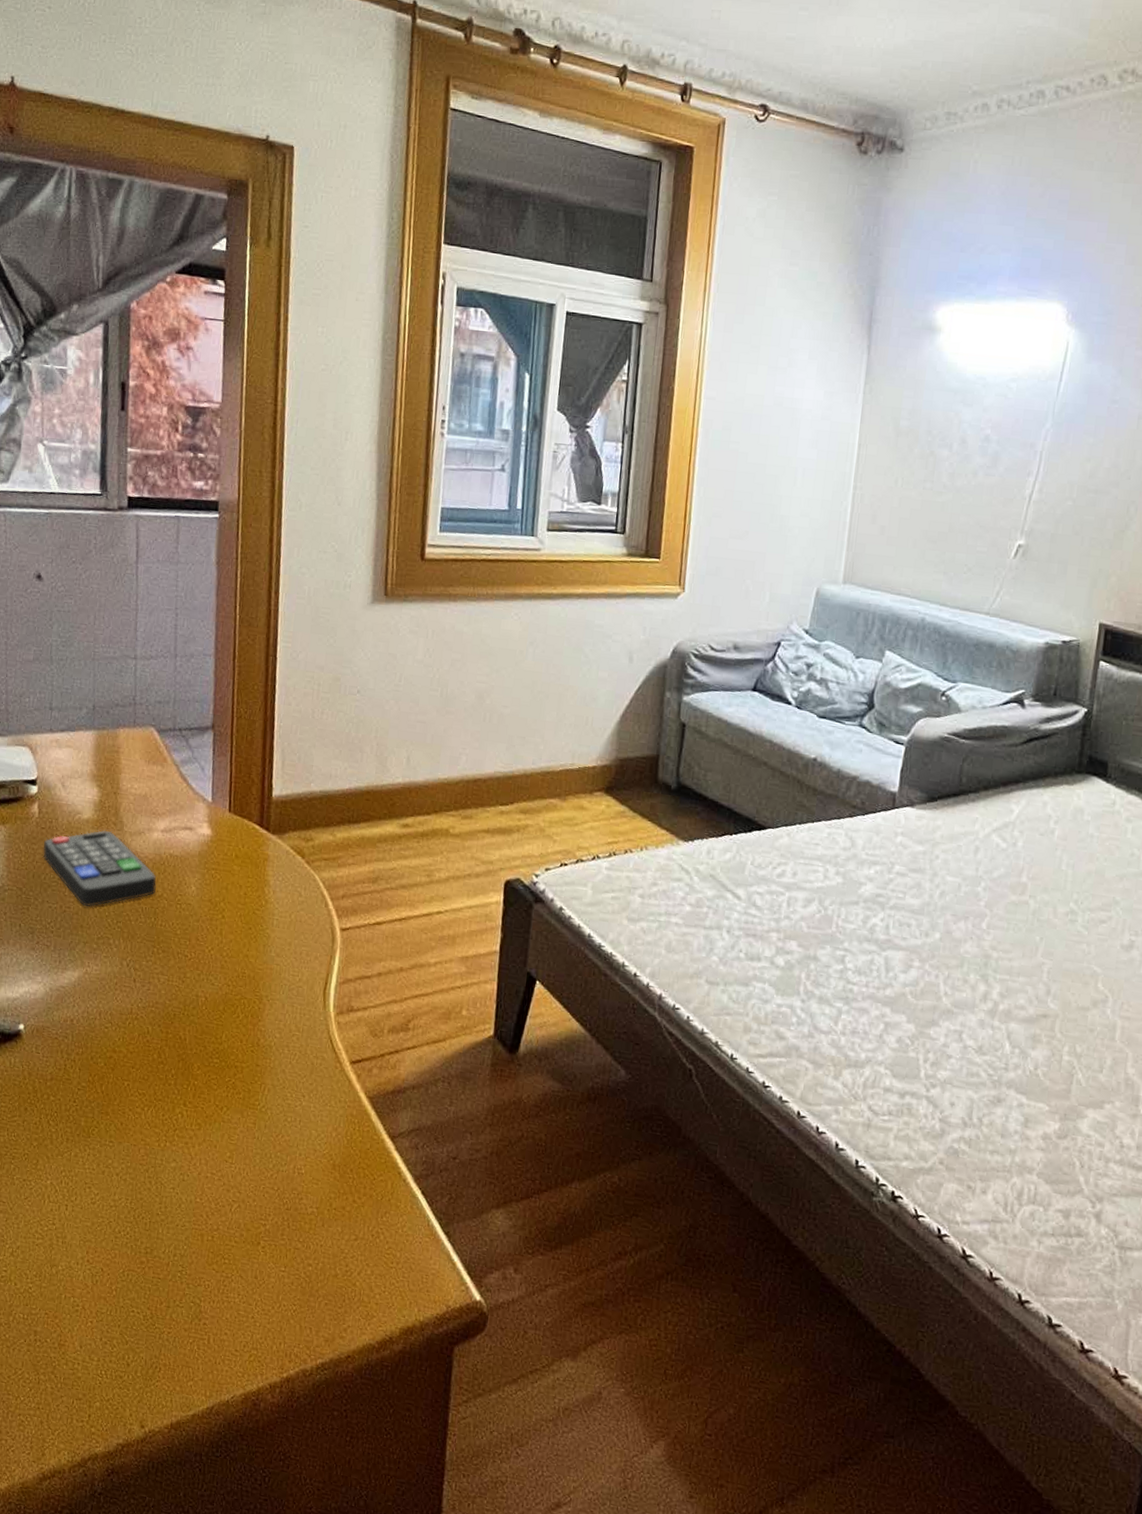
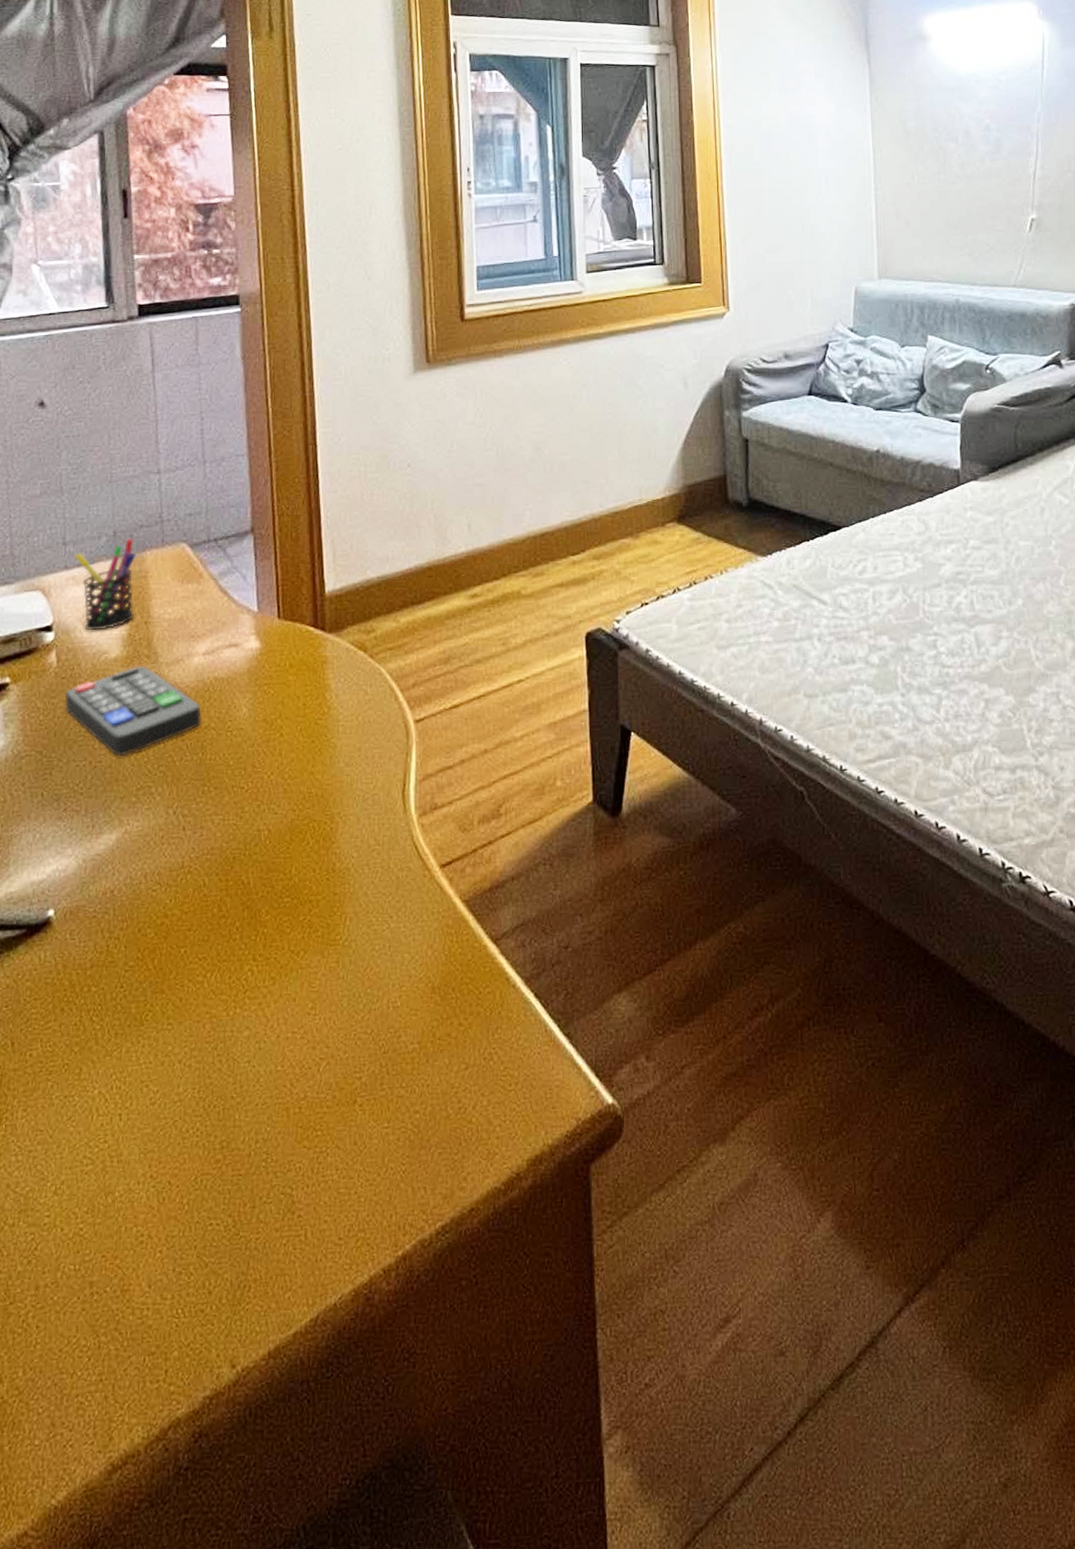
pen holder: none [58,714,111,793] -> present [74,539,136,631]

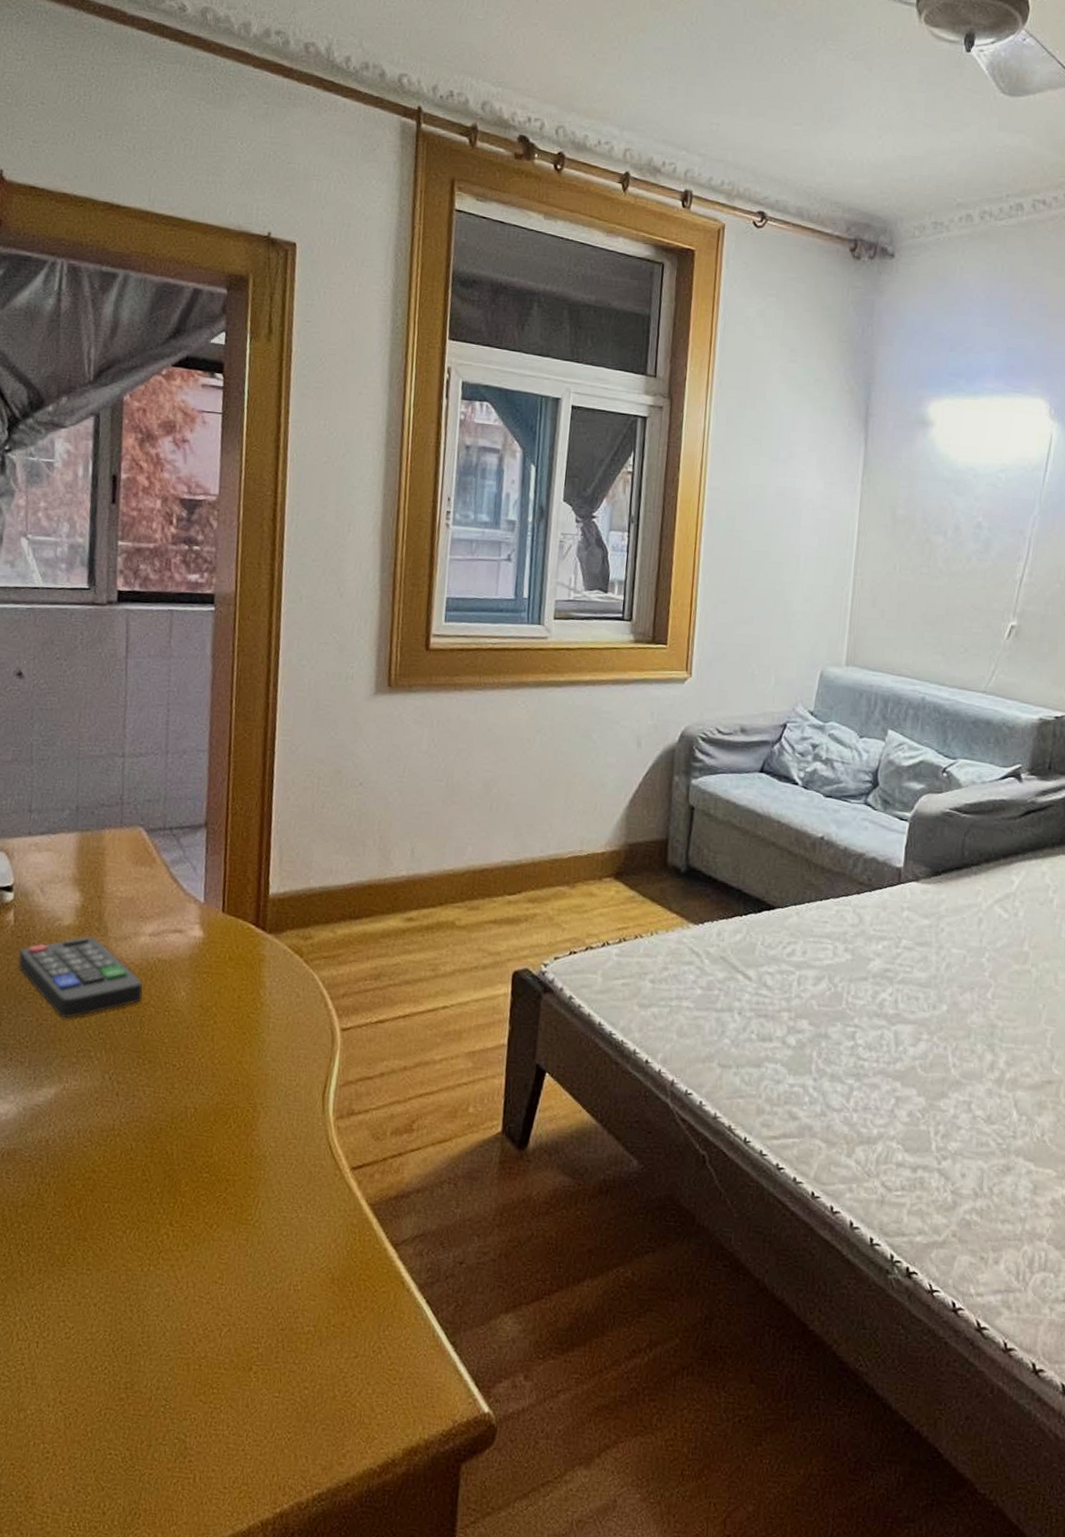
pen holder: present [74,539,136,631] -> none [38,815,96,898]

